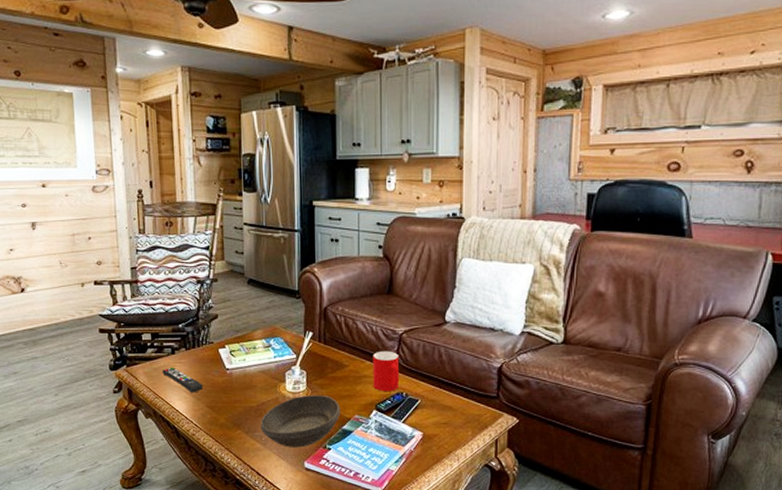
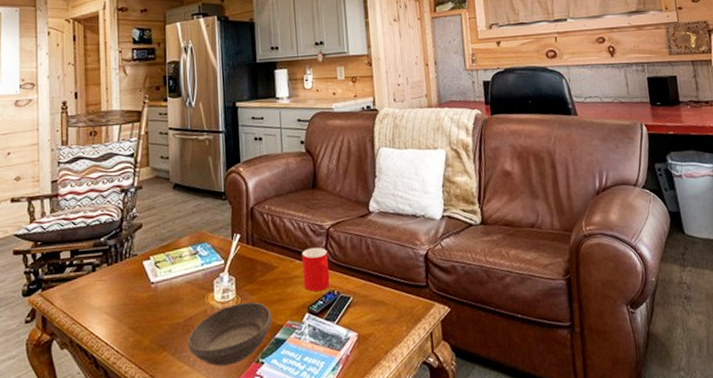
remote control: present [162,367,203,393] -> none [81,286,126,314]

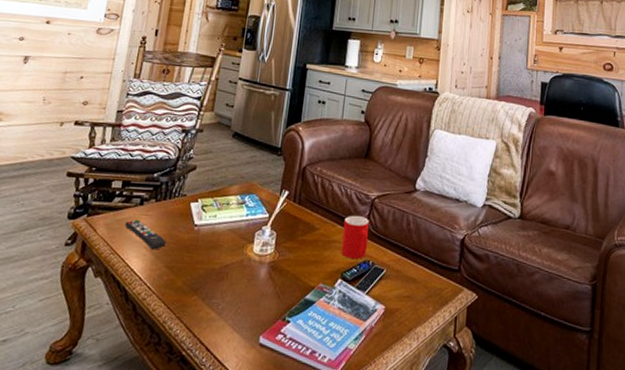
remote control: none [81,286,126,314] -> present [125,219,166,250]
bowl: present [187,302,273,367] -> none [219,259,306,319]

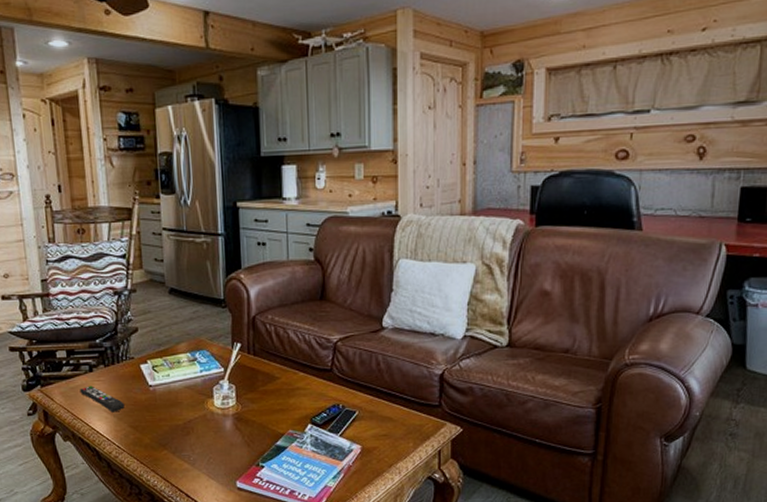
cup: present [341,215,370,259] -> none [306,360,336,404]

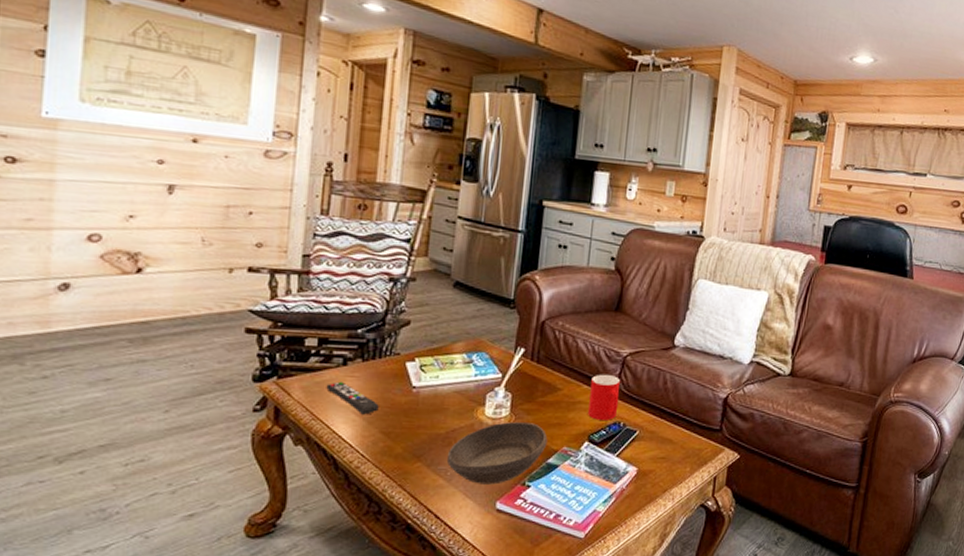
bowl: none [187,410,274,467] -> present [446,422,548,485]
cup: none [306,360,336,404] -> present [588,374,621,420]

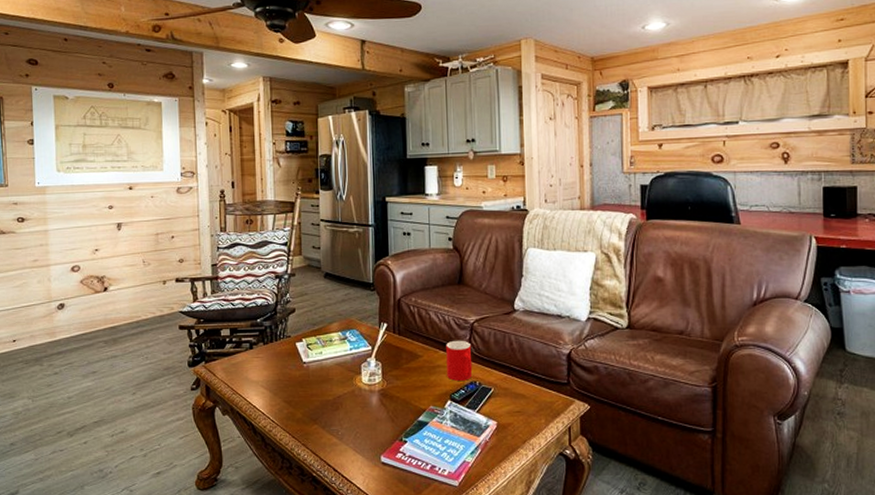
remote control: present [326,381,379,415] -> none [240,362,280,388]
bowl: present [446,422,548,485] -> none [336,387,416,441]

